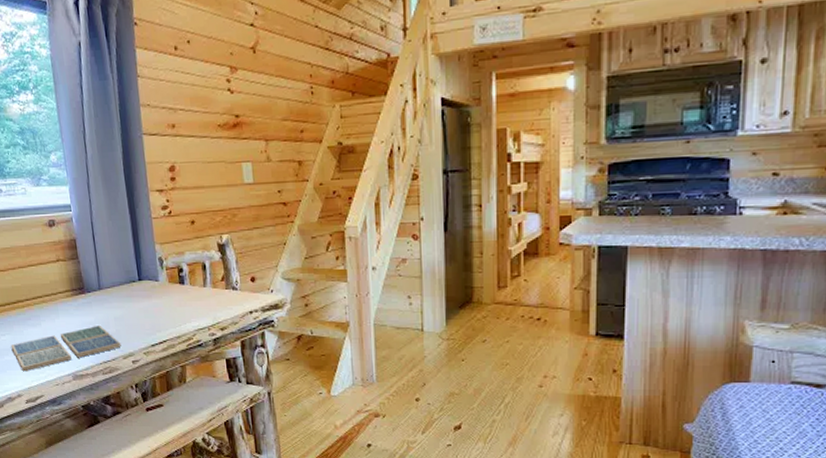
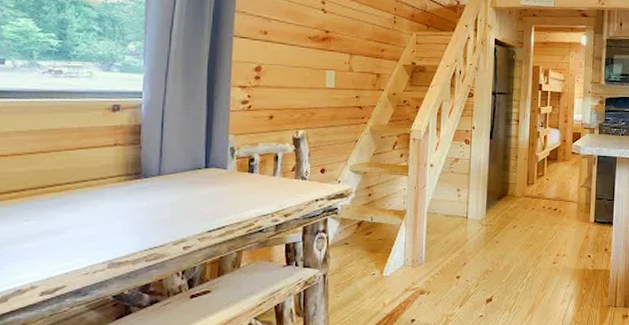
drink coaster: present [10,326,121,372] -> none [34,211,174,261]

